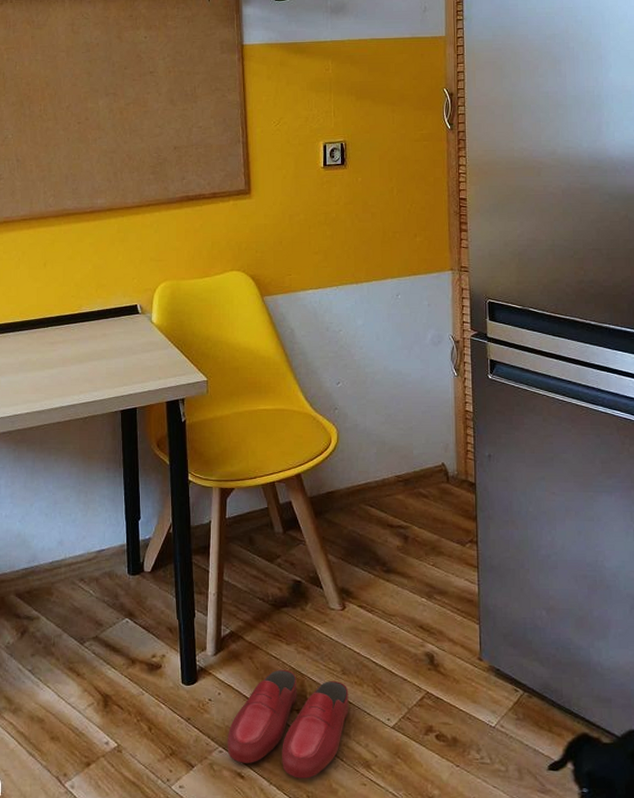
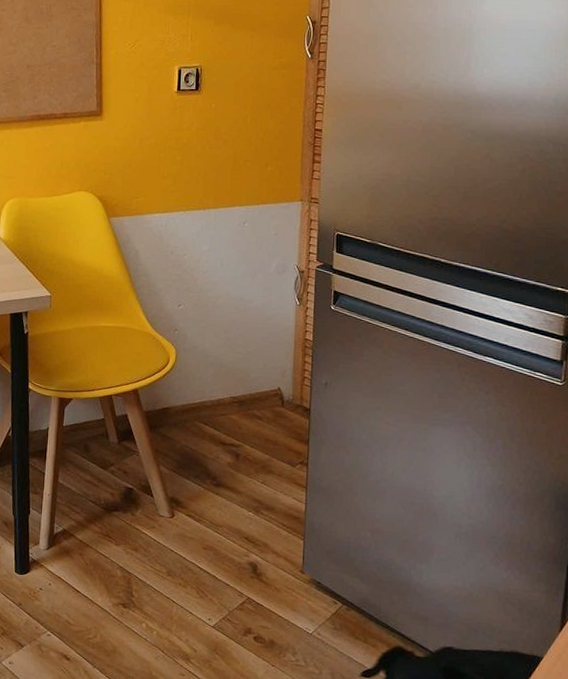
slippers: present [227,669,349,779] -> none [55,566,173,666]

